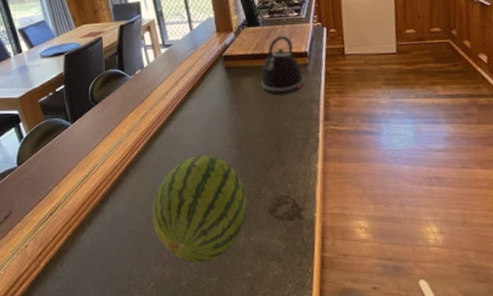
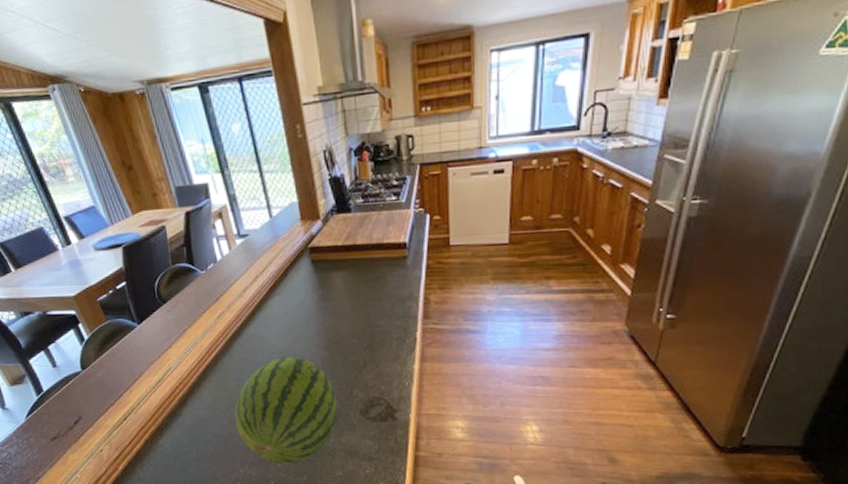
kettle: present [260,35,304,95] -> none [352,223,402,291]

